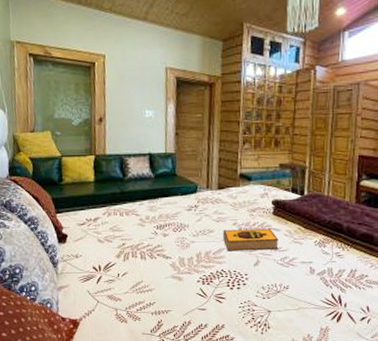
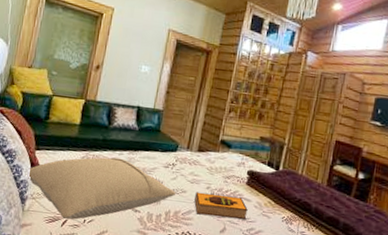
pillow: none [54,208,203,276] -> present [28,157,176,220]

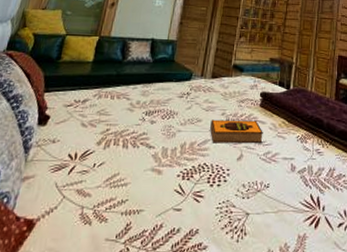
pillow: present [28,157,176,220] -> none [34,92,191,166]

